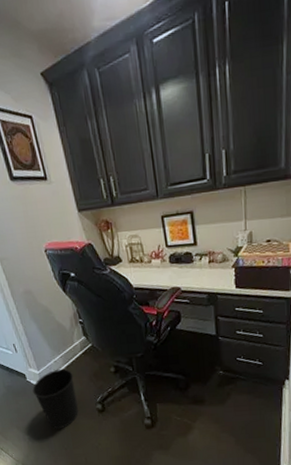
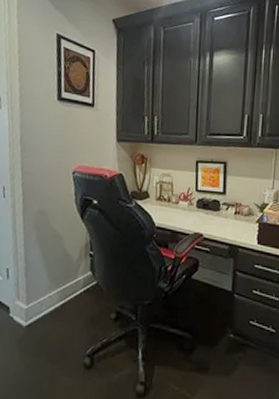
wastebasket: present [32,368,79,429] -> none [12,306,67,386]

